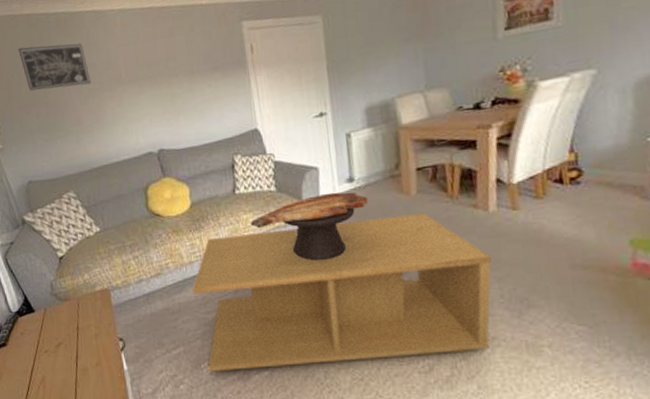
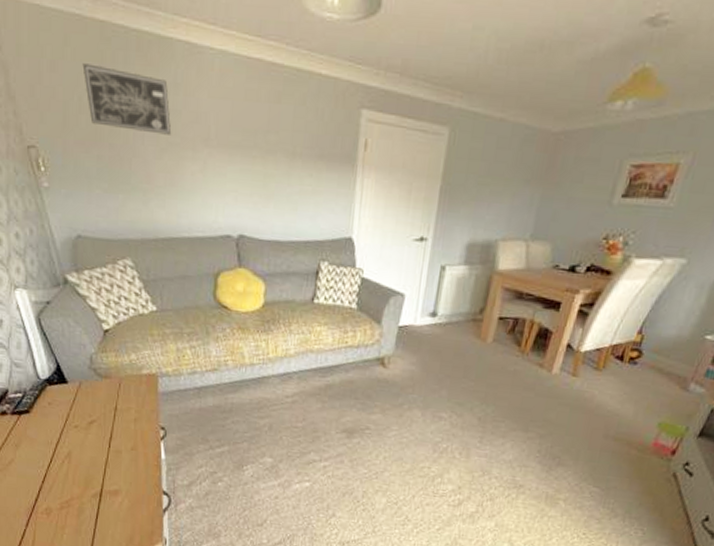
coffee table: present [192,213,492,371] -> none [249,344,541,494]
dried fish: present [250,192,368,262] -> none [322,322,445,390]

